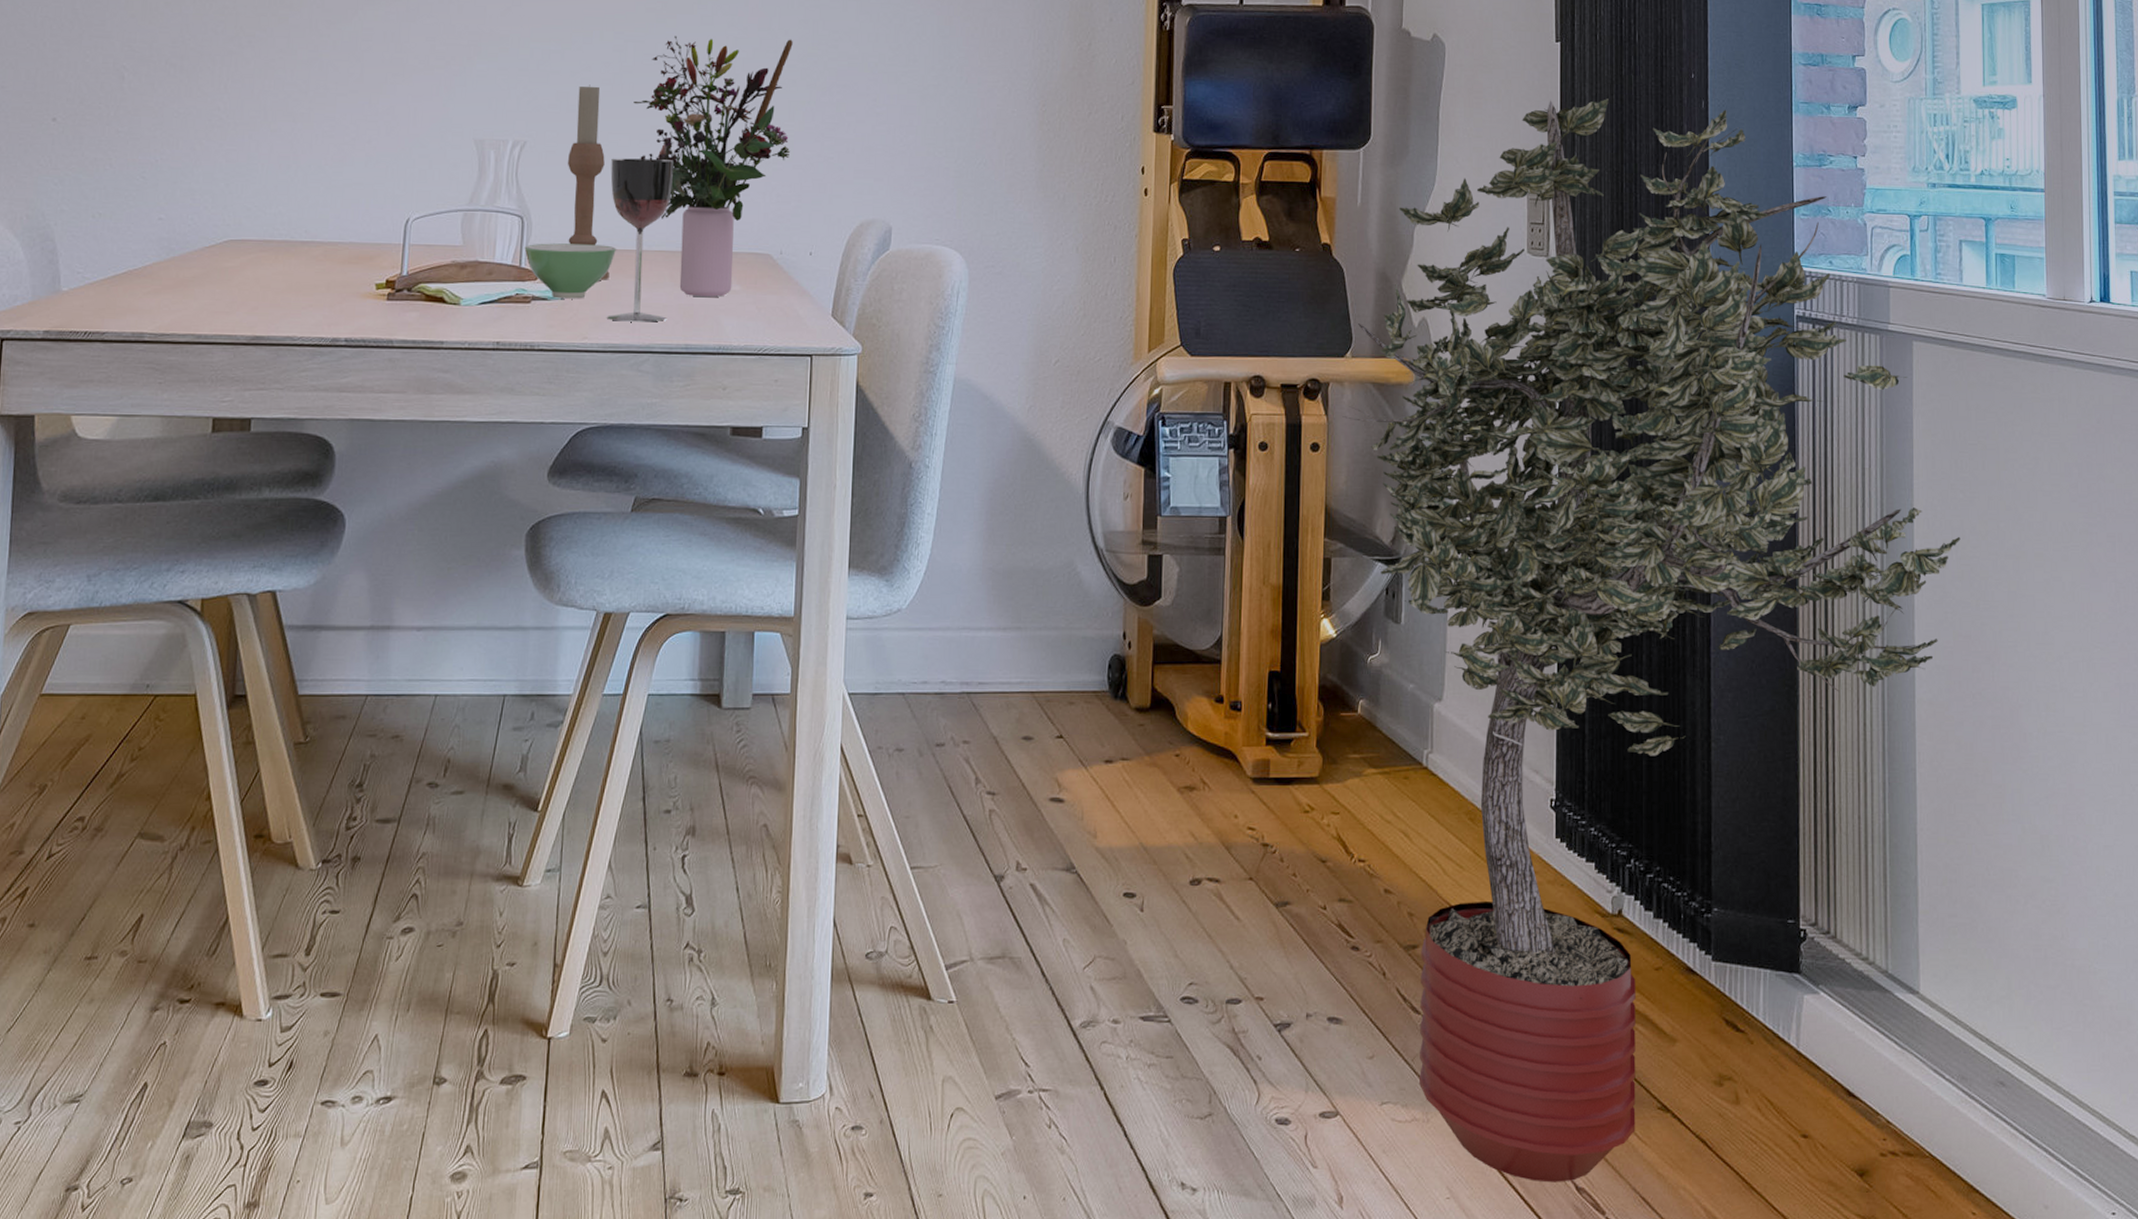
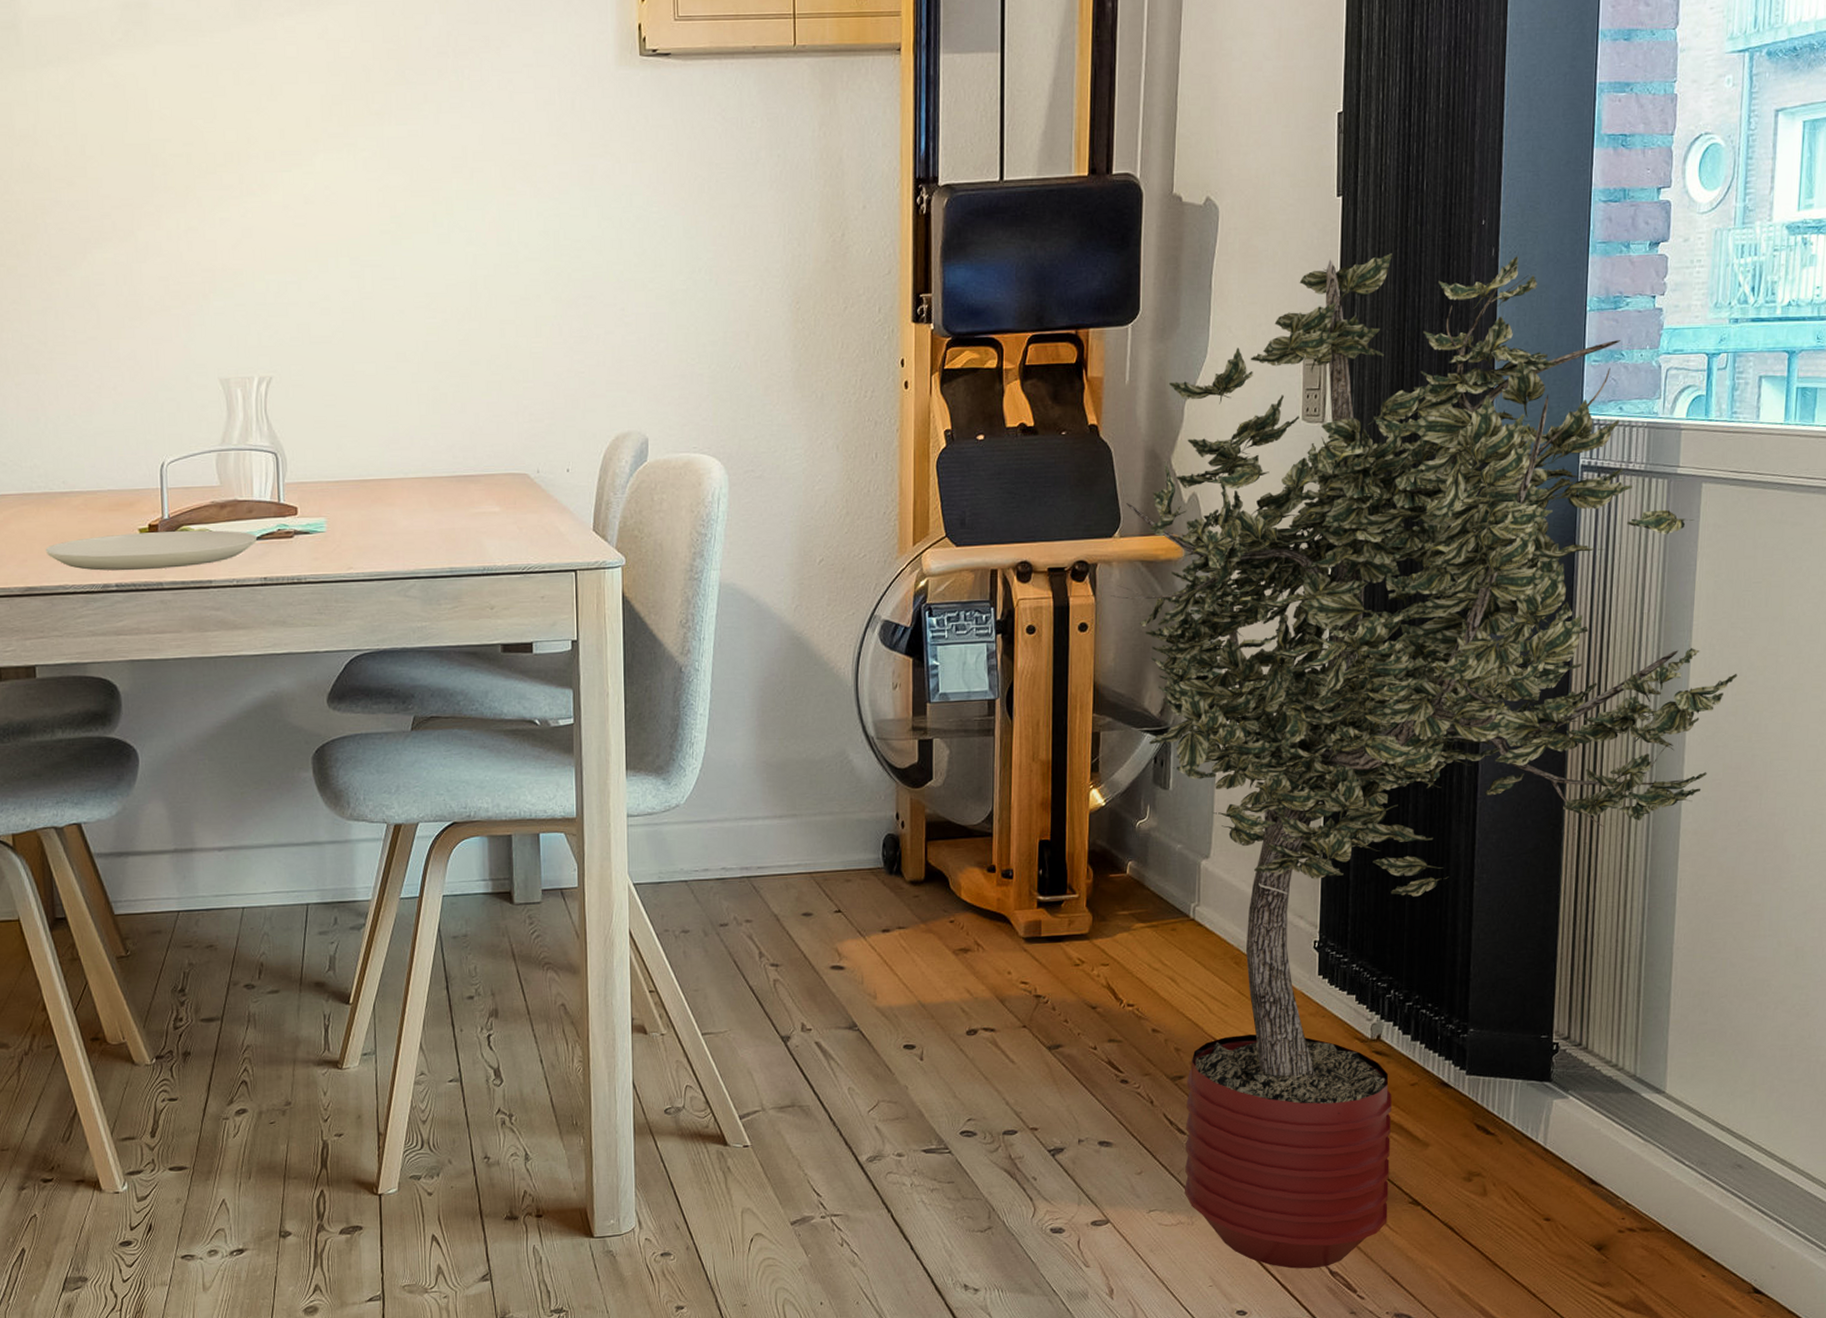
plate: none [278,287,495,326] -> present [45,530,258,571]
bowl: present [524,243,617,299] -> none [281,475,374,532]
candlestick: present [567,84,610,280] -> none [315,314,369,511]
wineglass: present [607,158,675,322] -> none [359,386,429,550]
bouquet: present [634,35,793,297] -> none [376,252,540,520]

